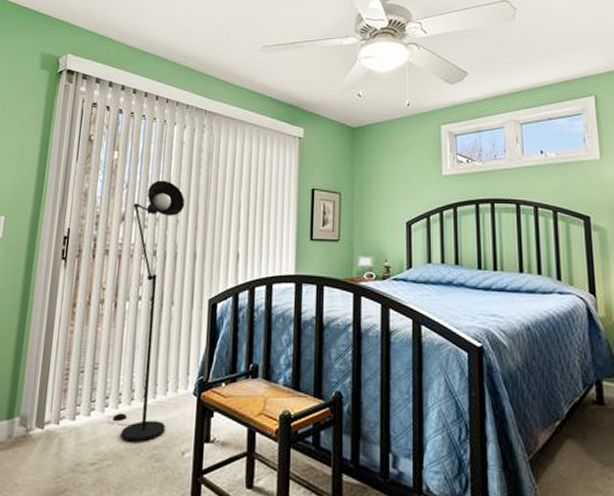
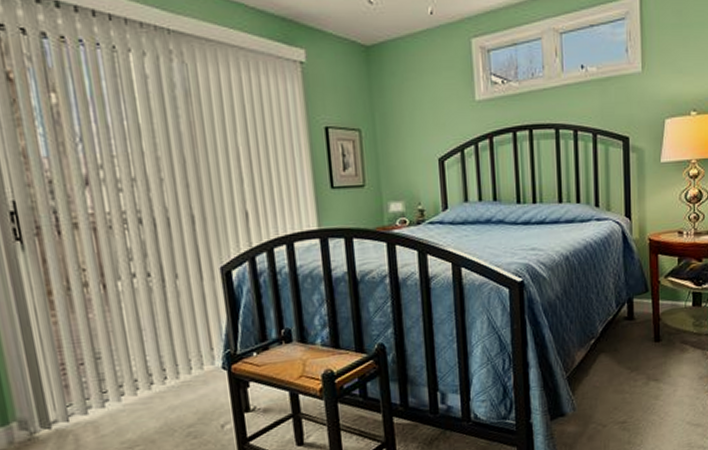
floor lamp: present [107,180,185,442] -> none [96,129,198,426]

